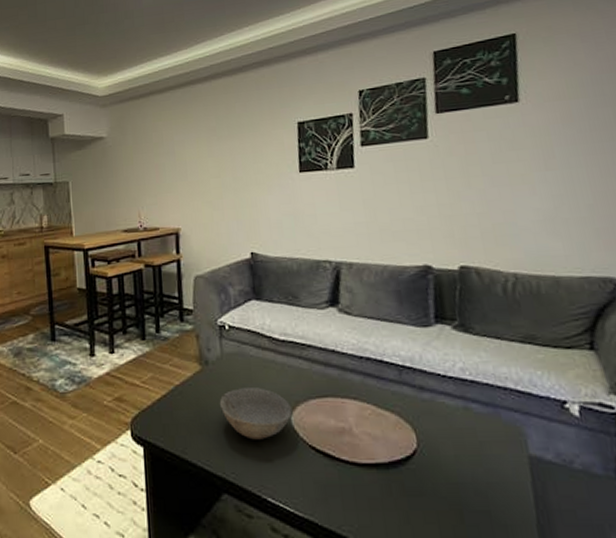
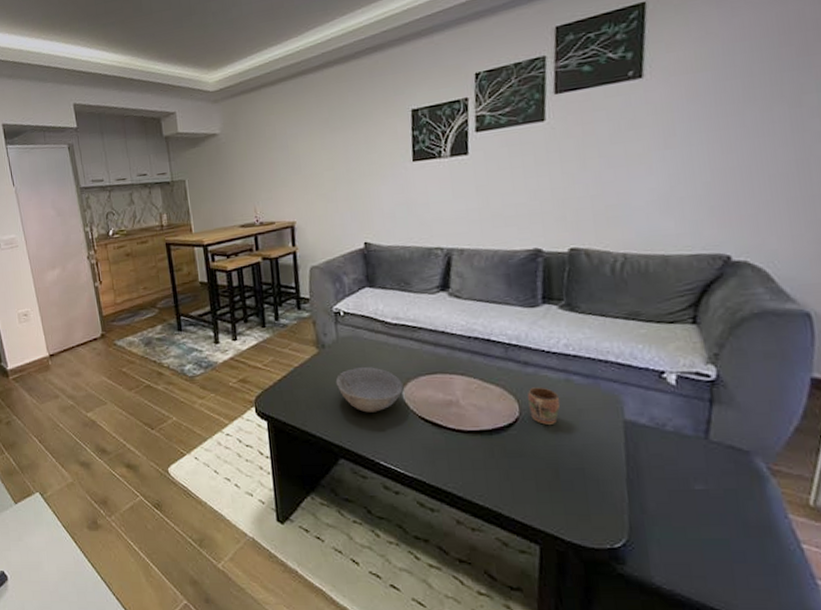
mug: none [424,415,461,458] -> present [527,387,561,425]

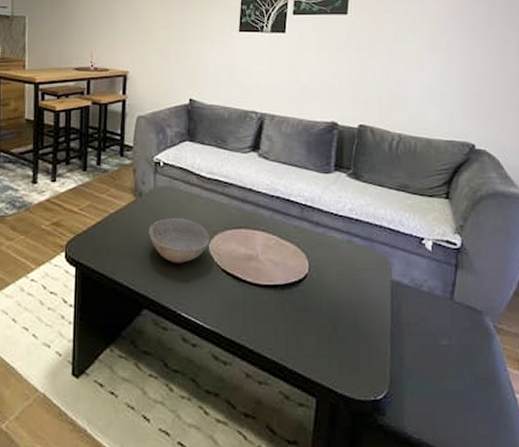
mug: present [527,387,561,425] -> none [316,246,343,282]

